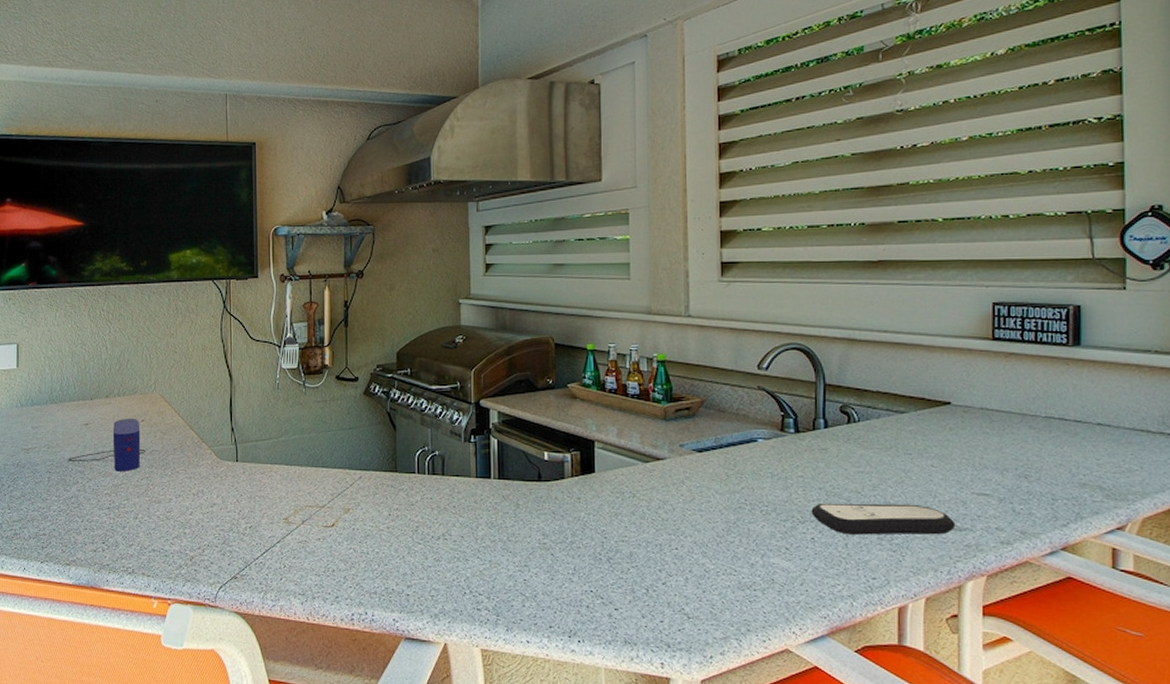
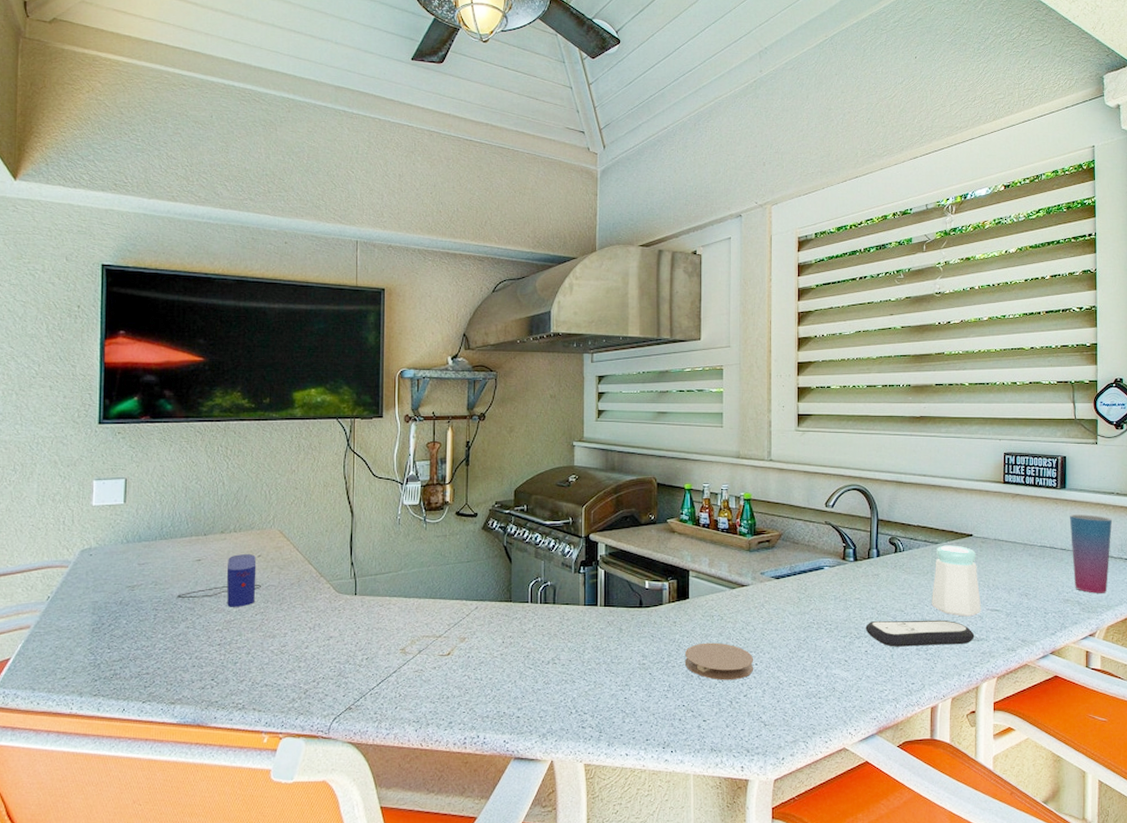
coaster: none [591,522,674,566] -> present [684,642,754,680]
salt shaker: none [897,415,964,502] -> present [932,545,981,617]
cup: none [1086,378,1150,477] -> present [1069,514,1113,593]

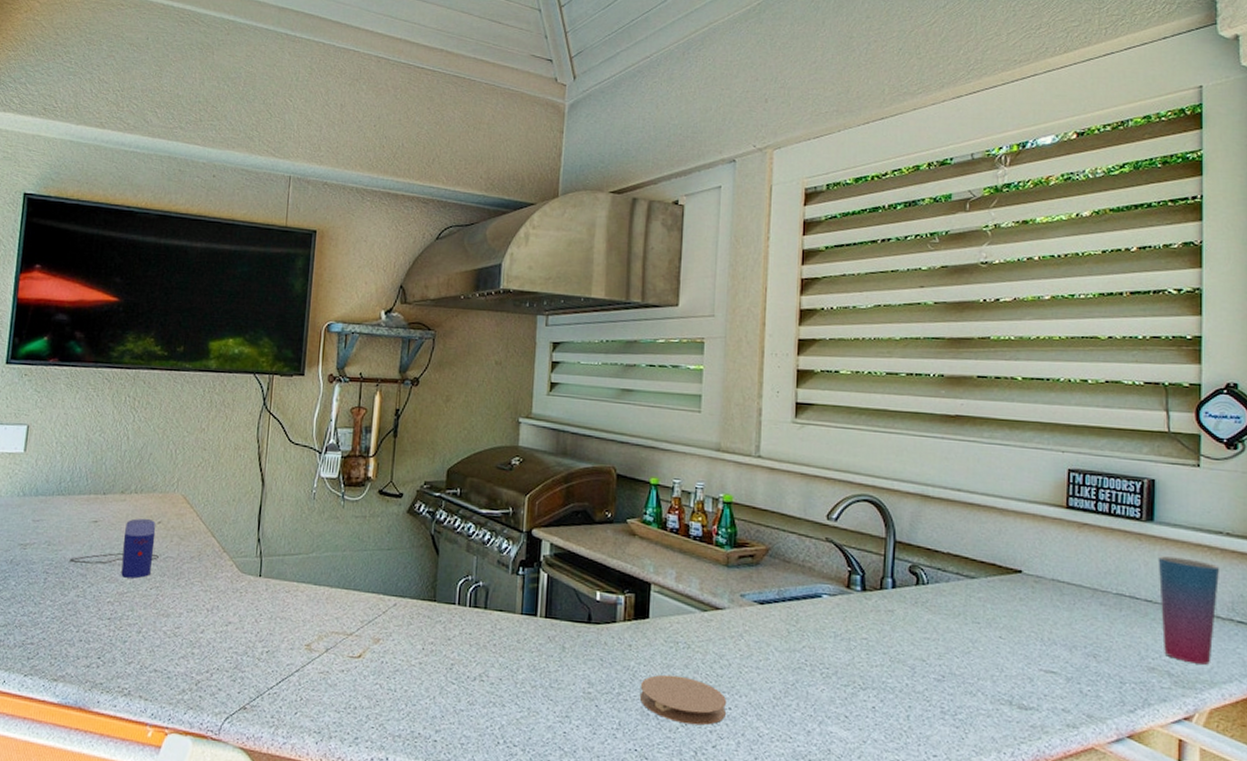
remote control: present [865,619,975,647] -> none [873,669,1022,713]
salt shaker: present [932,545,981,617] -> none [964,581,1031,677]

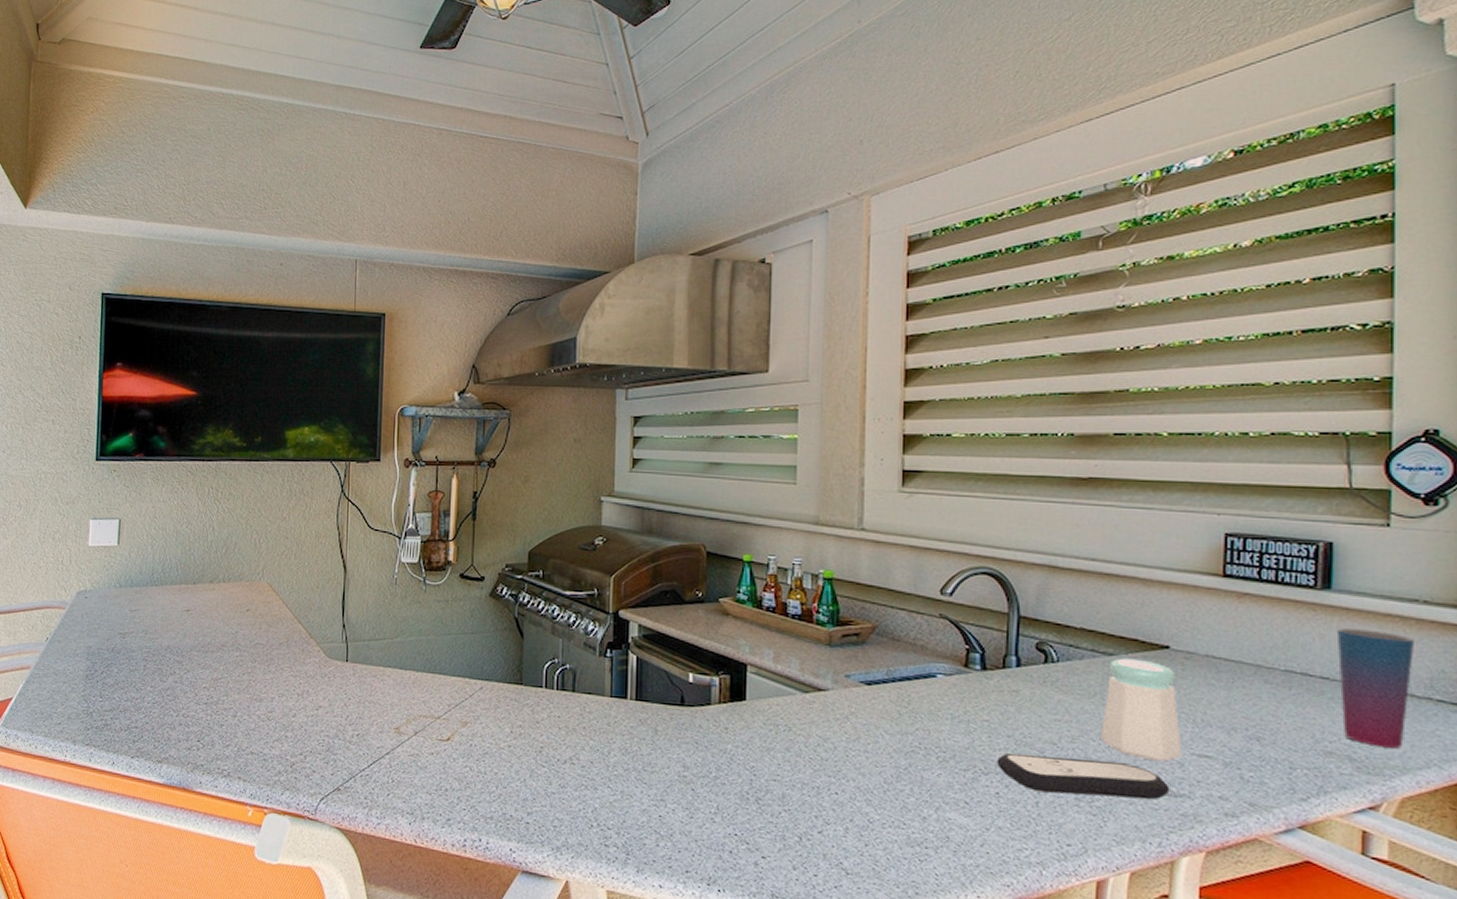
speaker: present [69,518,159,579] -> none [166,607,249,665]
coaster: present [639,674,727,726] -> none [738,758,834,811]
remote control: none [873,669,1022,713] -> present [997,752,1170,800]
salt shaker: none [964,581,1031,677] -> present [1101,658,1181,762]

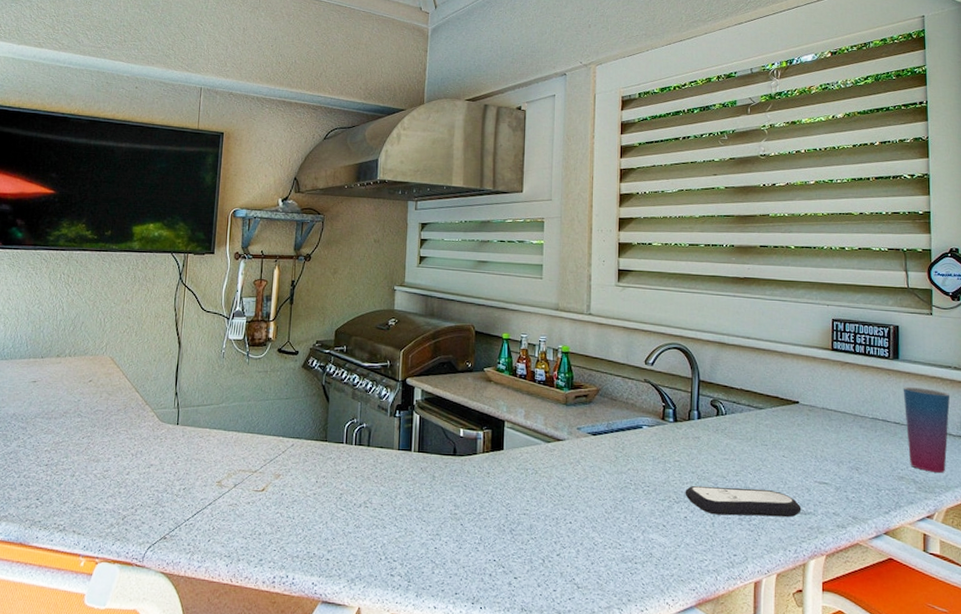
salt shaker: present [1101,658,1181,762] -> none [755,411,808,488]

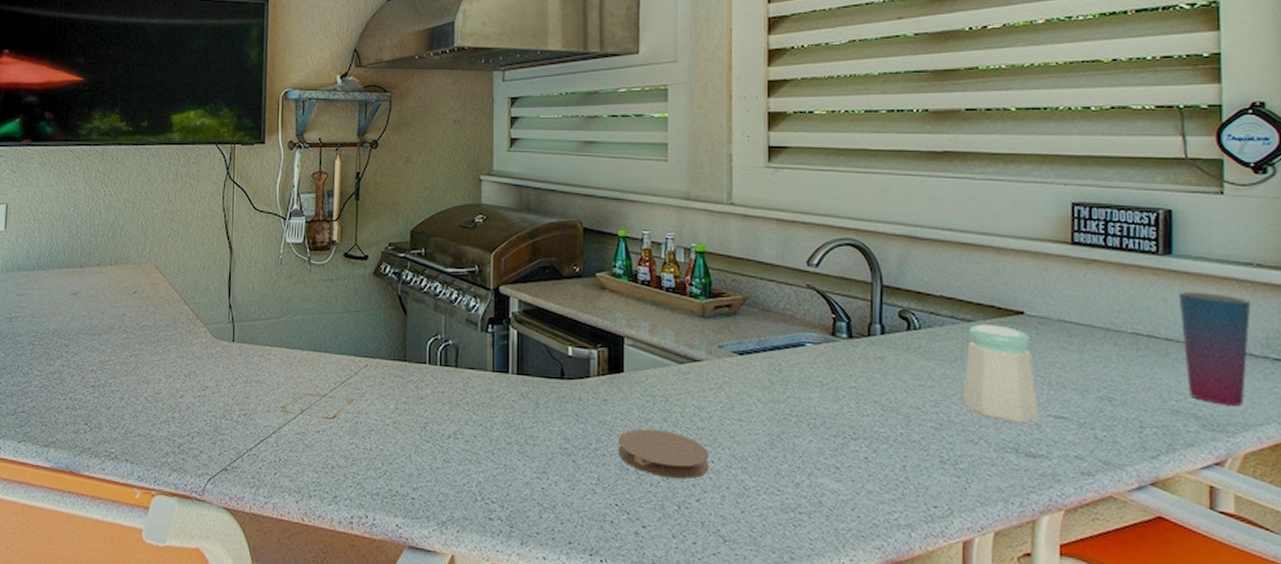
coaster: none [497,496,568,538] -> present [618,428,710,479]
remote control: present [685,485,802,518] -> none [865,418,1029,461]
salt shaker: none [755,411,808,488] -> present [962,324,1039,424]

